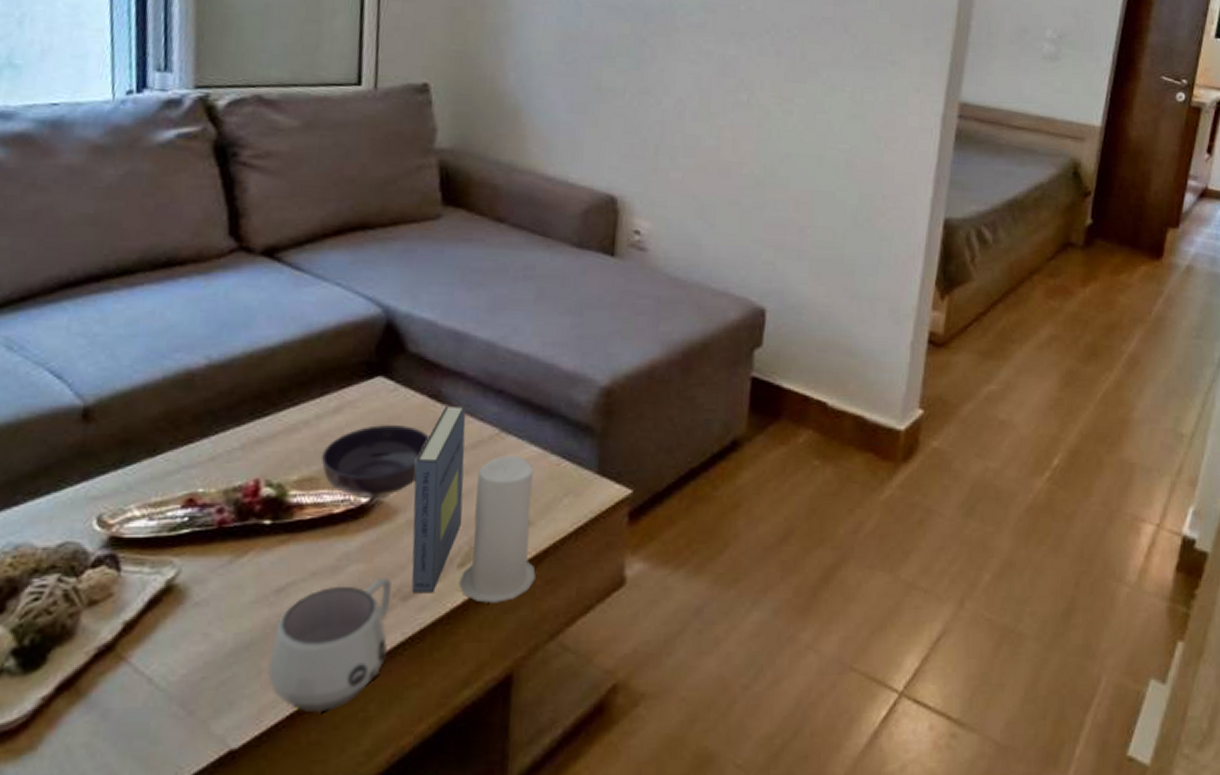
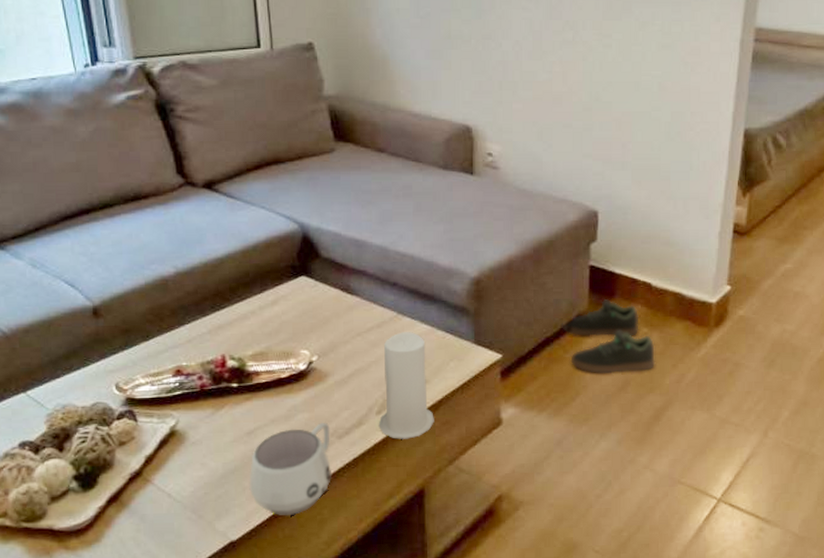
bowl: present [321,425,429,499] -> none [267,312,345,367]
book: present [411,405,466,594] -> none [336,296,376,433]
shoe: none [712,421,828,518] -> present [562,299,655,373]

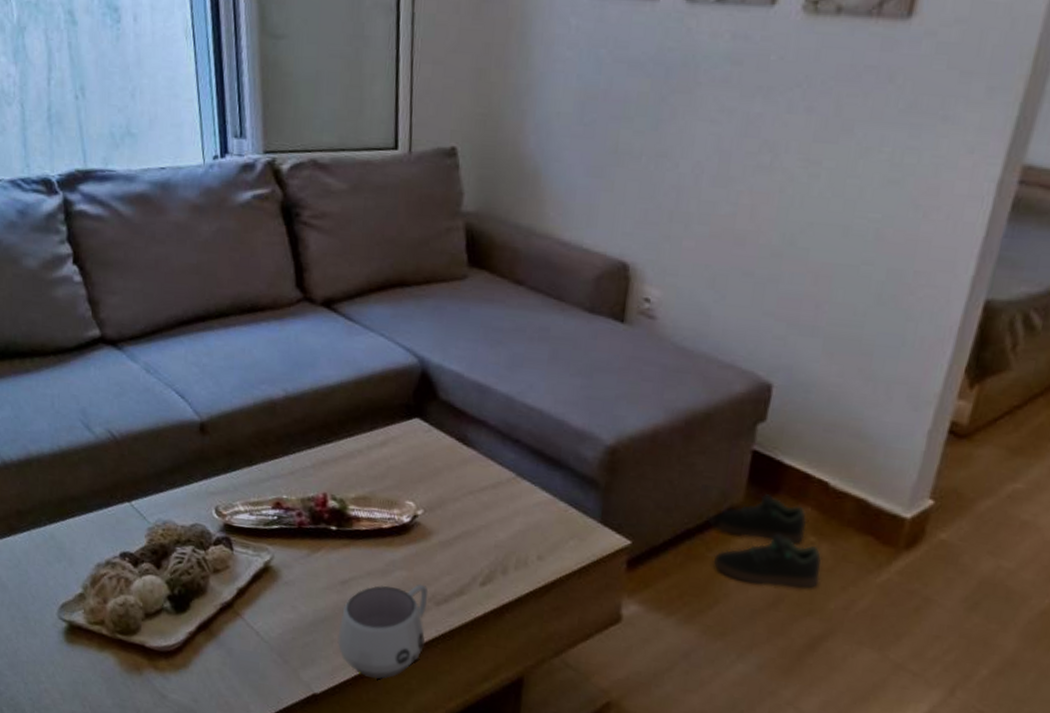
candle: present [378,332,434,439] -> none [481,497,545,620]

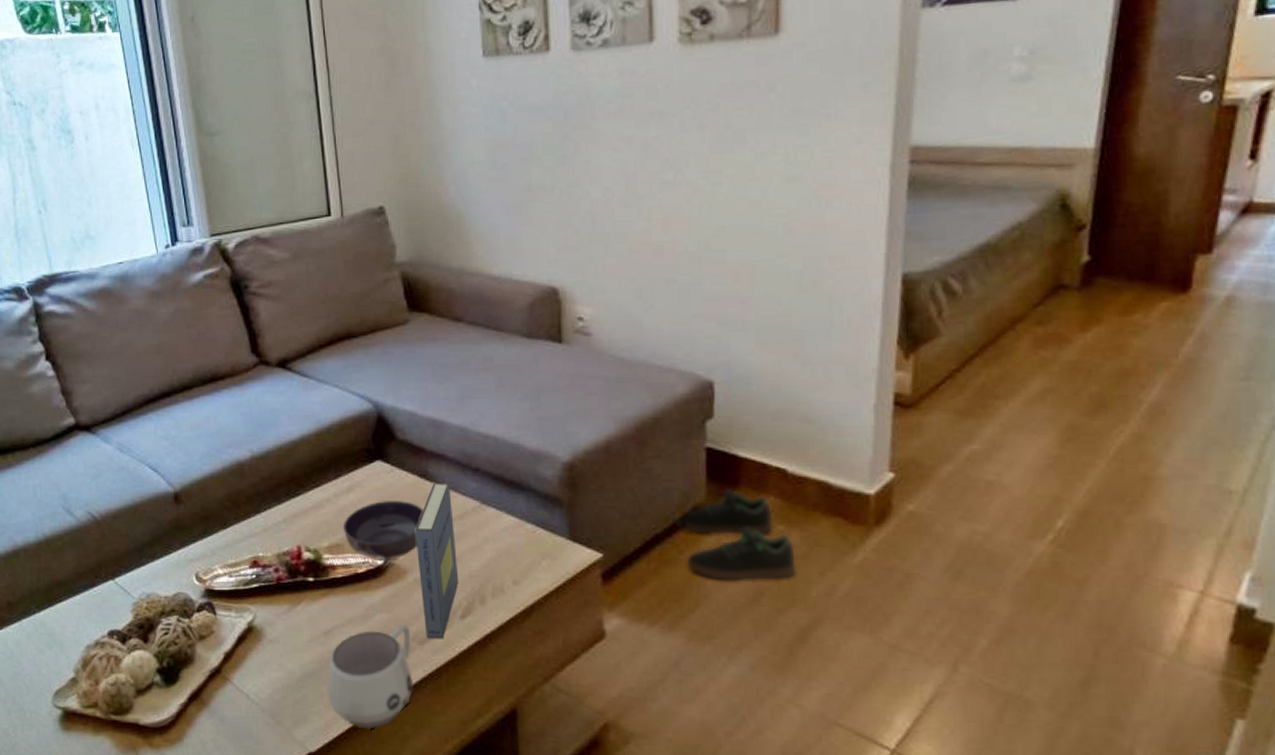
bowl: none [372,459,457,521] -> present [342,501,423,562]
book: none [443,448,488,603] -> present [415,482,459,639]

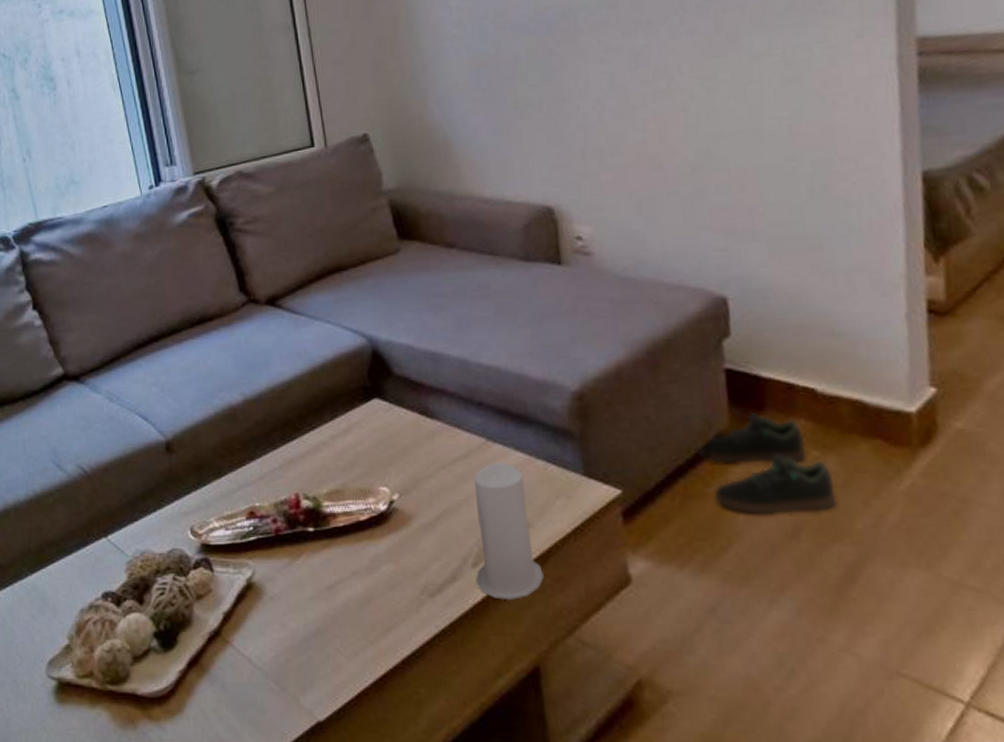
mug: present [326,624,413,729] -> none [332,575,426,694]
bowl: present [342,501,423,562] -> none [341,440,426,508]
book: present [415,482,459,639] -> none [418,419,469,591]
candle: none [463,525,526,649] -> present [474,462,544,600]

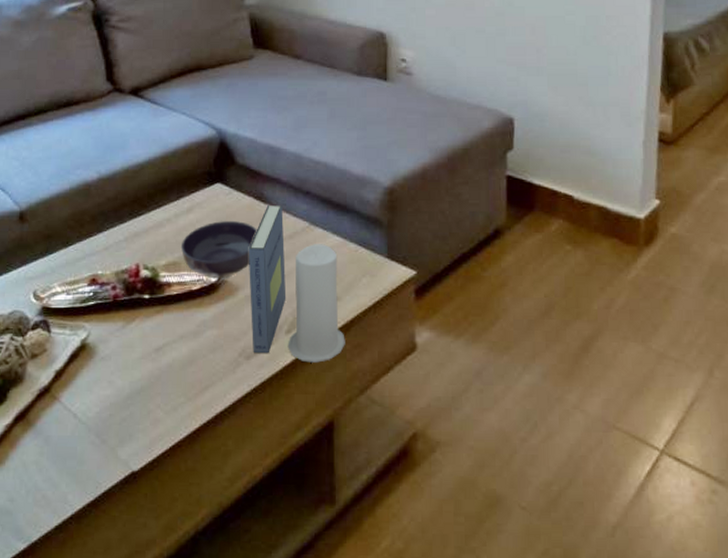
bowl: none [341,440,426,508] -> present [180,221,257,279]
book: none [418,419,469,591] -> present [248,204,287,354]
shoe: present [696,413,837,514] -> none [479,213,581,295]

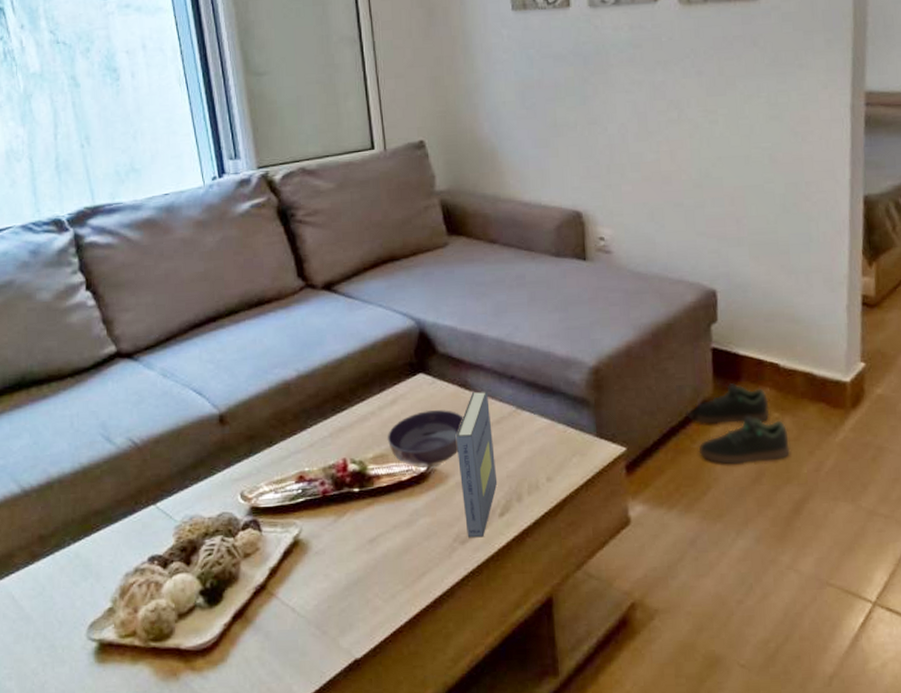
candle: present [287,244,345,363] -> none [501,427,559,543]
shoe: none [479,213,581,295] -> present [687,383,790,464]

